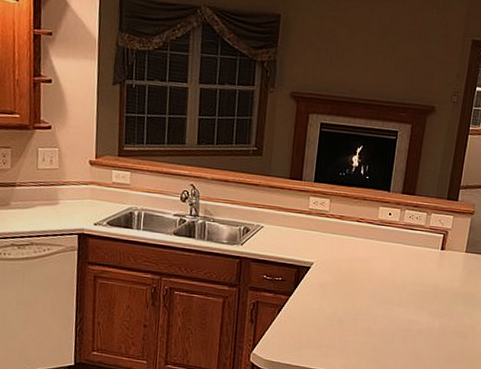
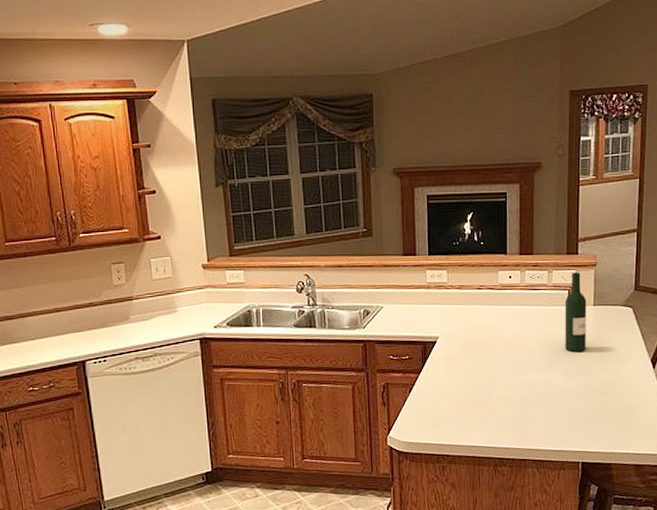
wine bottle: none [433,218,460,296] -> present [564,272,587,353]

